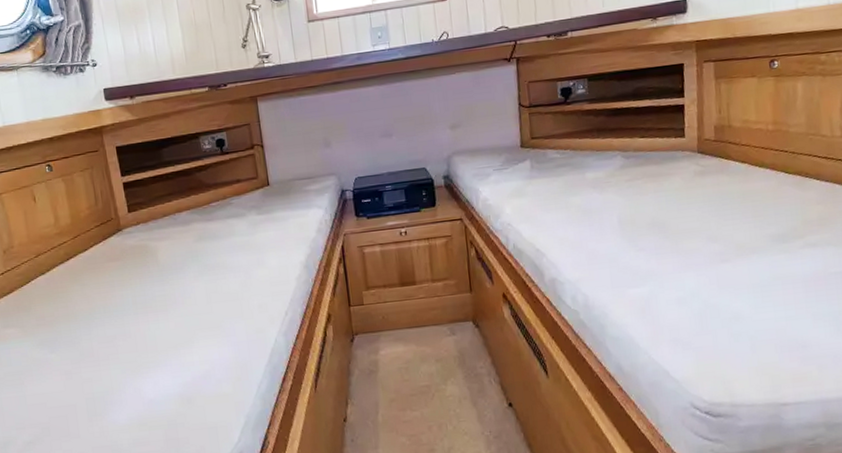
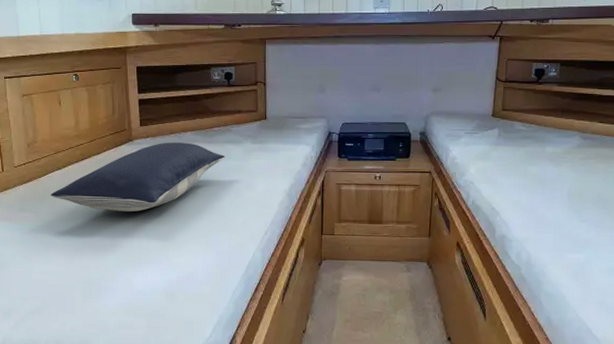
pillow: none [36,223,230,314] -> present [50,142,226,212]

